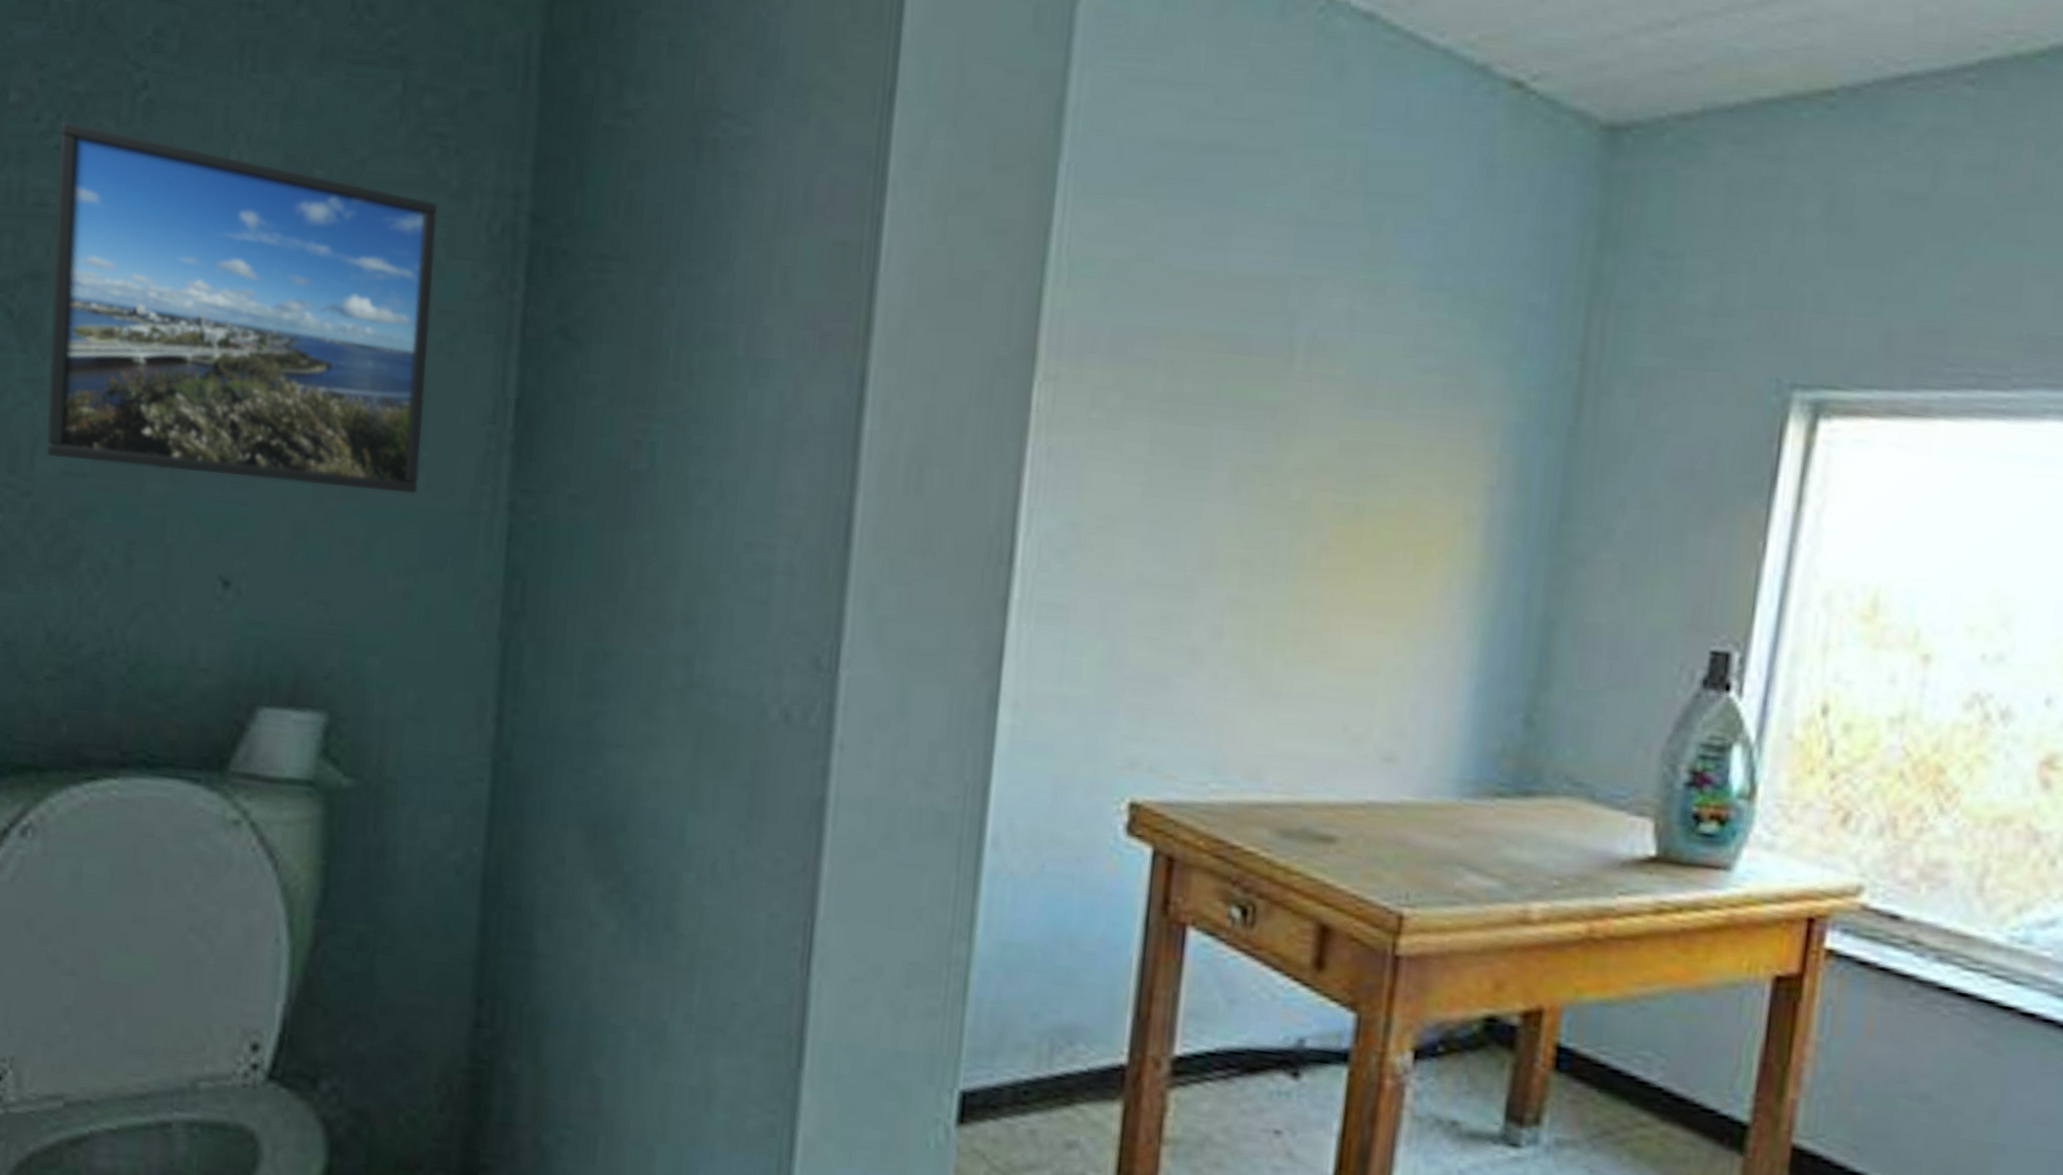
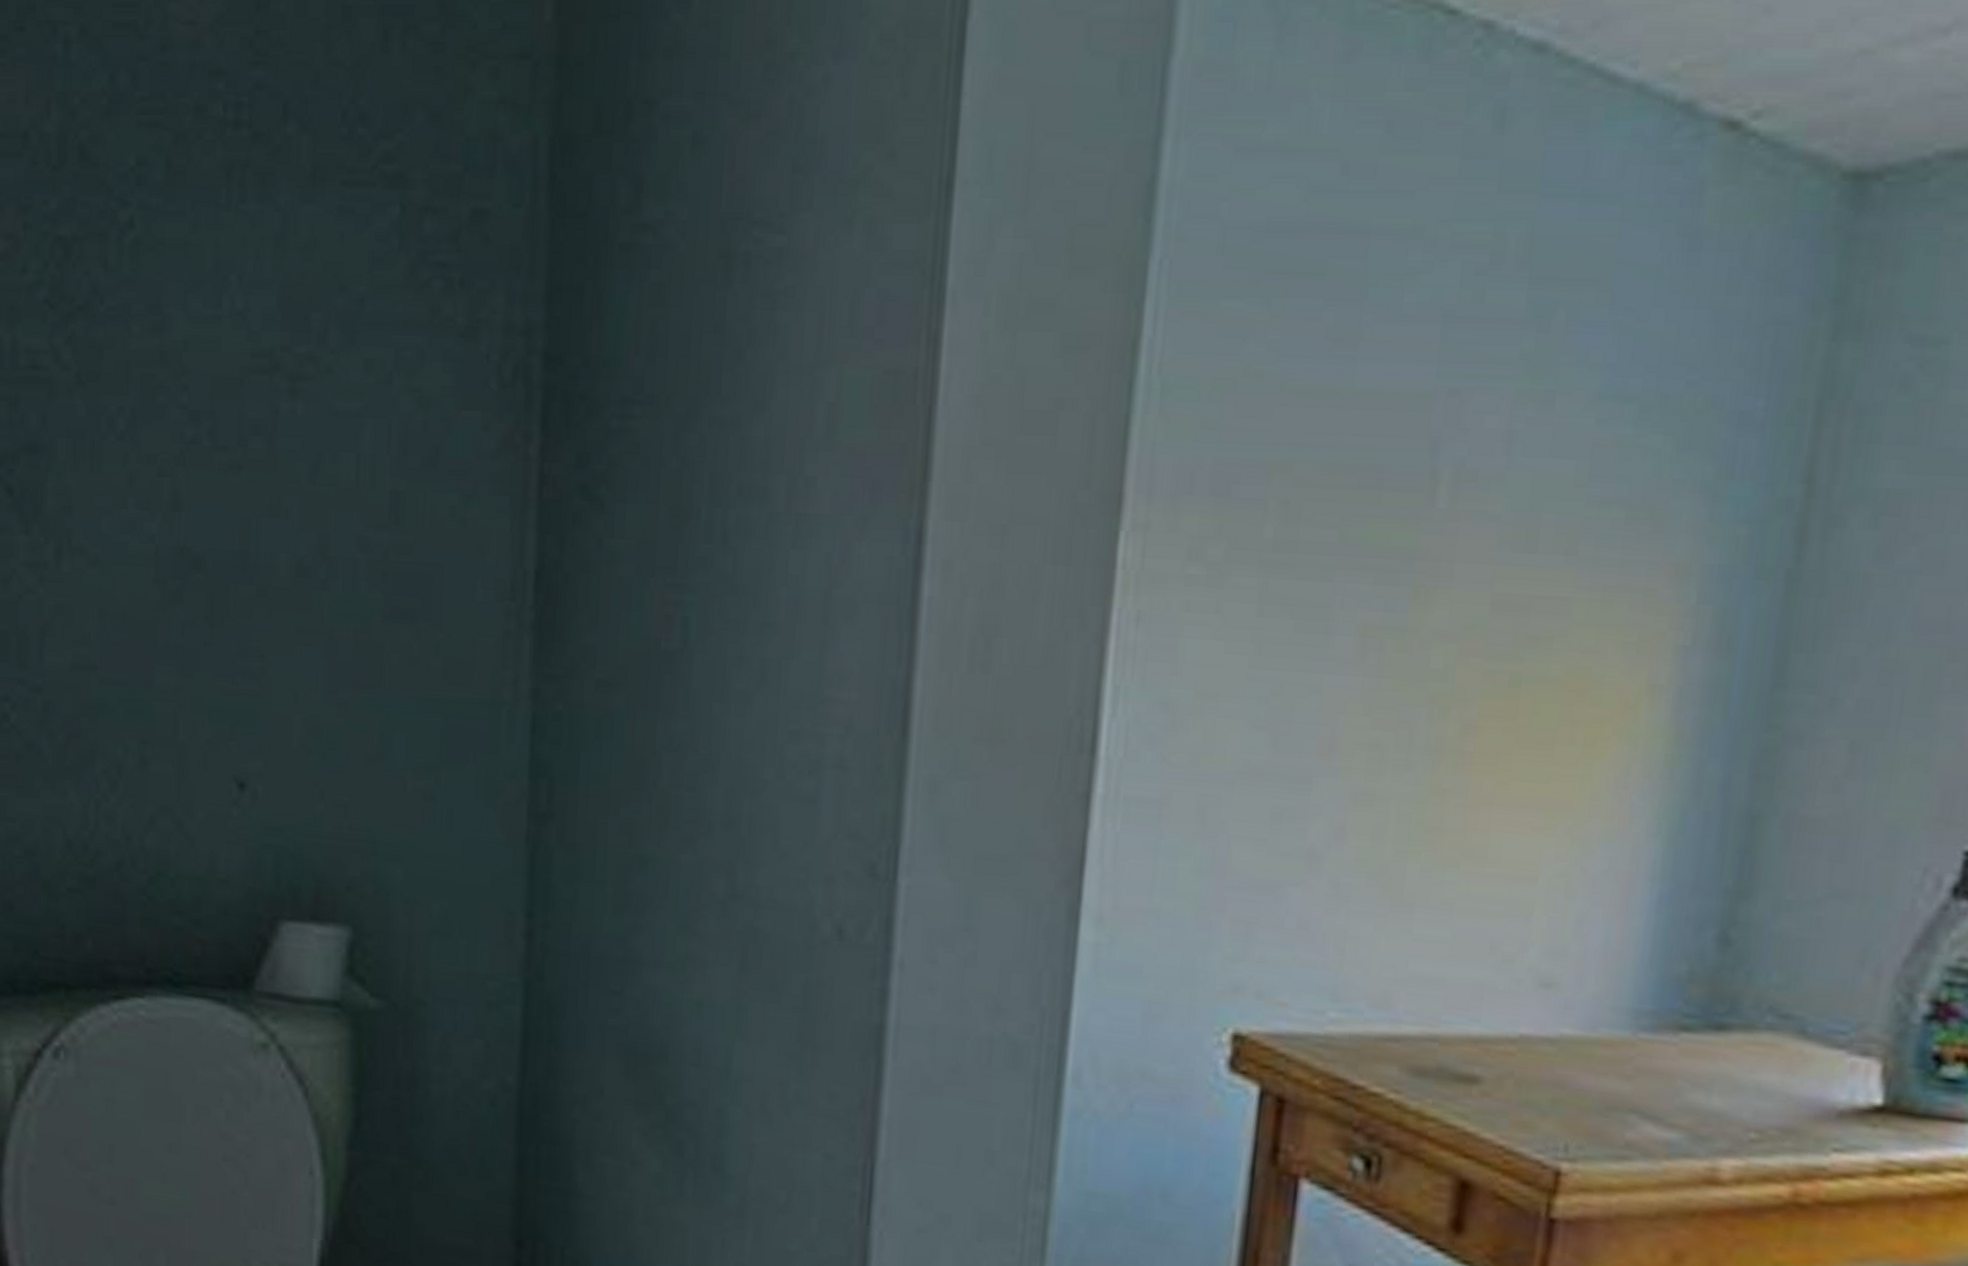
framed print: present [46,121,438,494] -> none [47,271,444,682]

